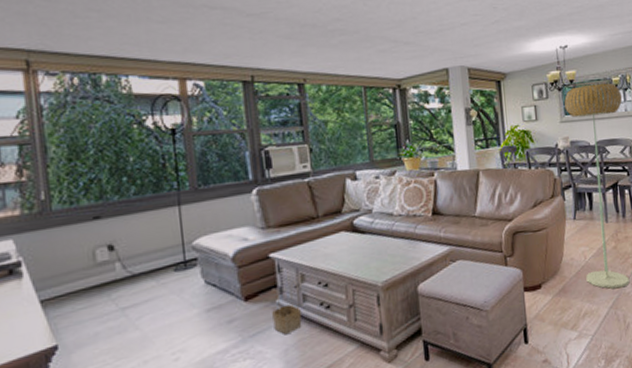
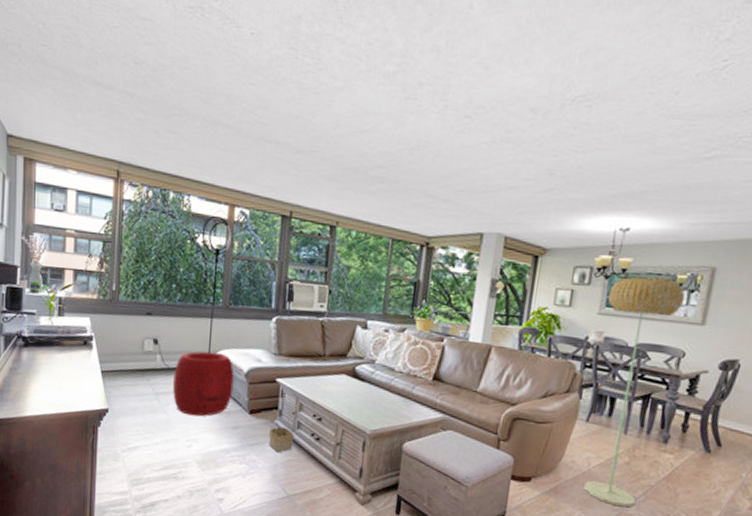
pouf: none [141,242,221,324] -> present [173,351,234,417]

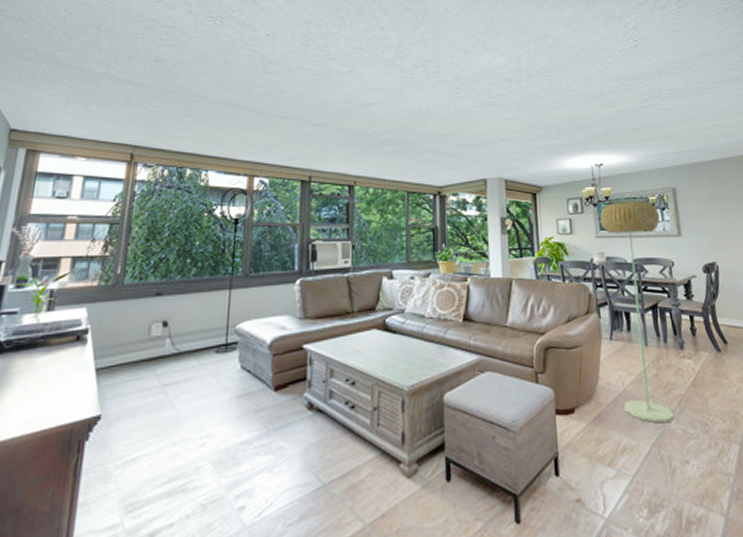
pouf: present [173,351,234,417] -> none [184,326,256,406]
basket: present [269,407,296,453] -> none [298,374,326,432]

